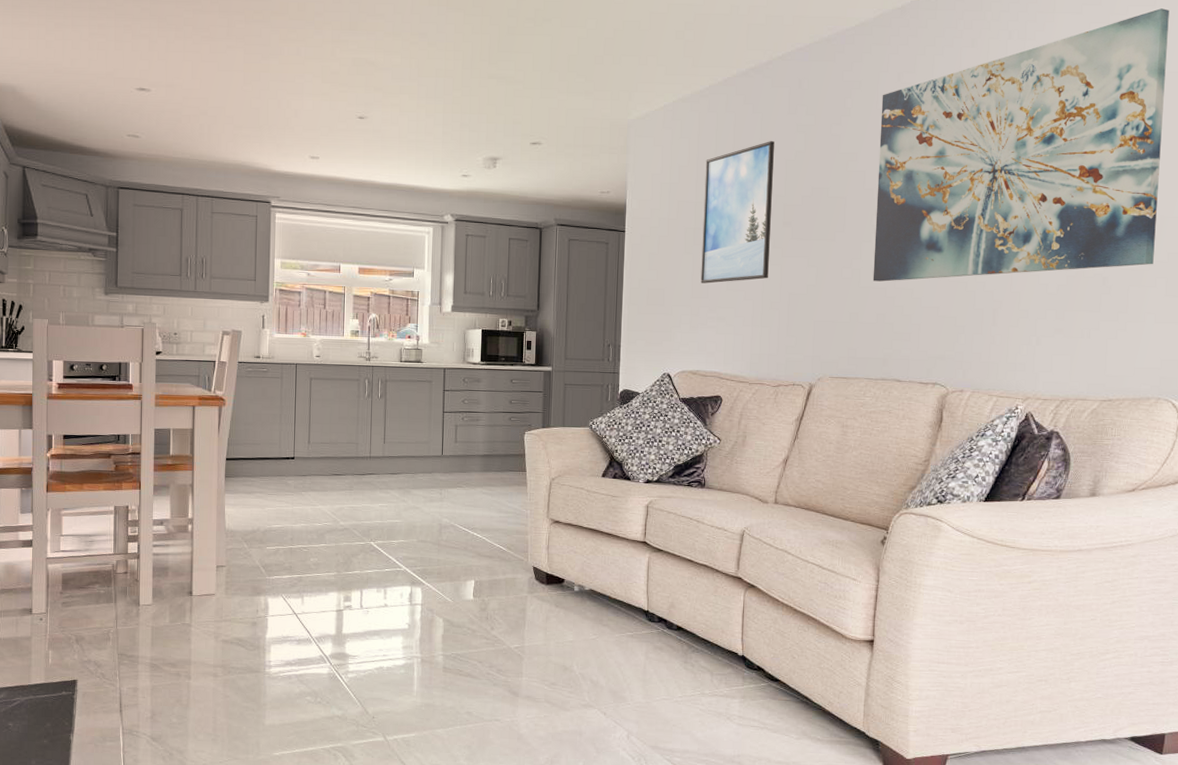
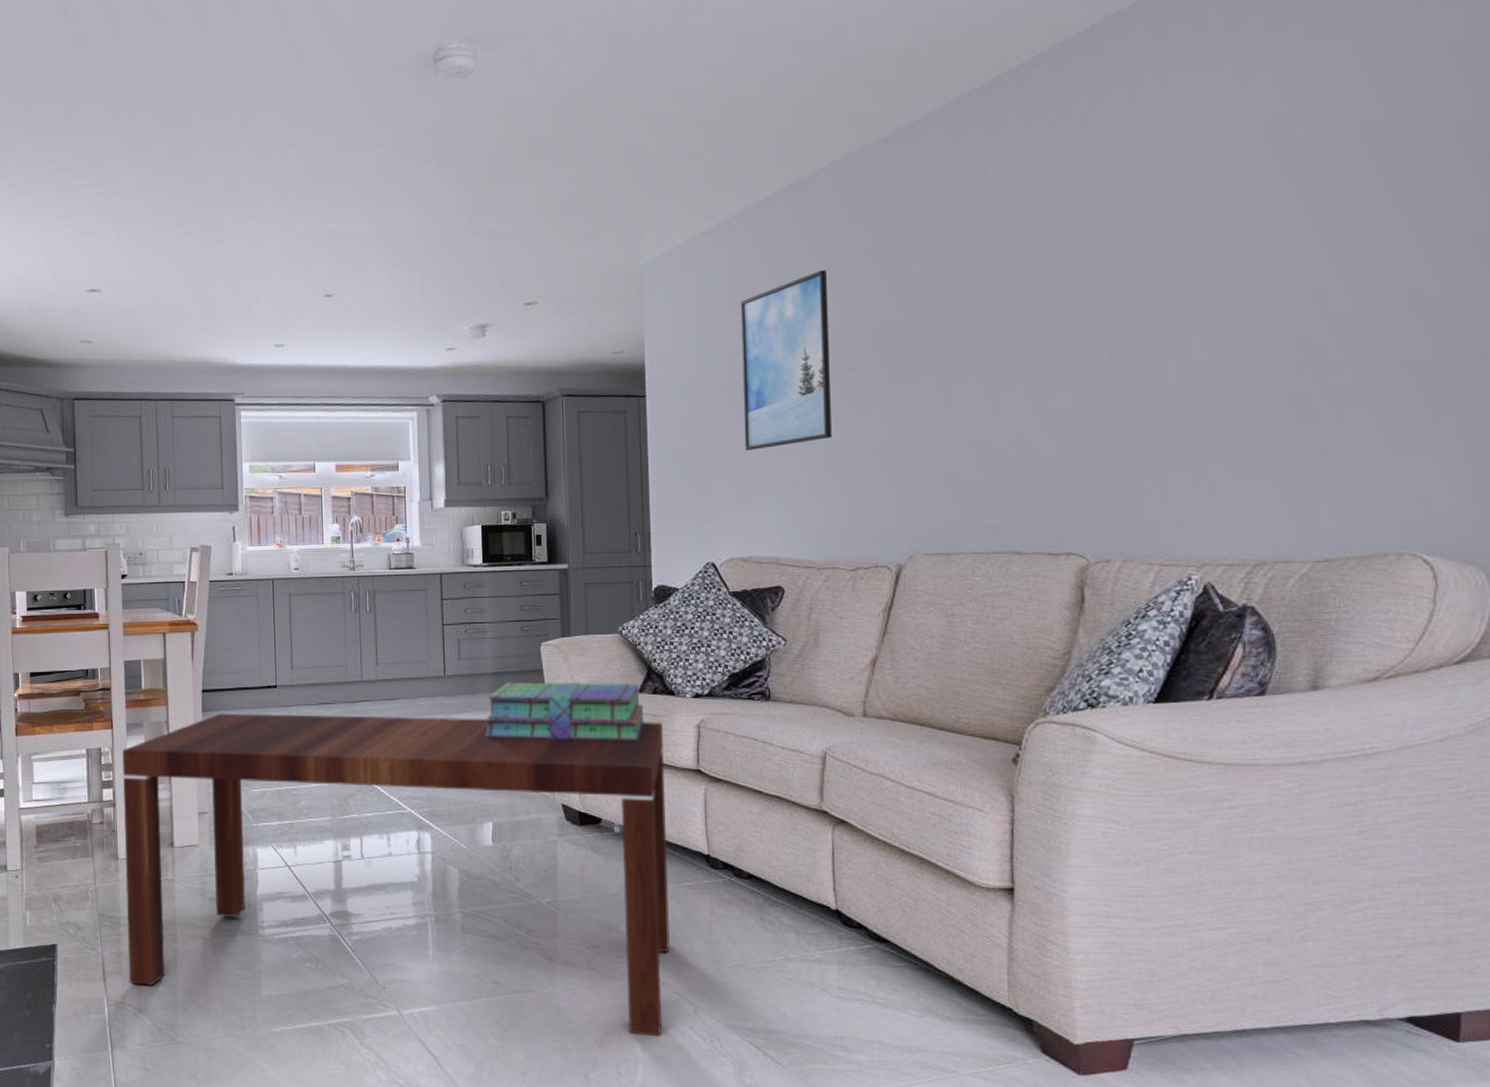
coffee table: none [144,479,619,757] -> present [122,713,671,1037]
stack of books: none [472,463,605,516] -> present [484,682,645,740]
wall art: present [872,8,1169,282] -> none [964,41,1374,430]

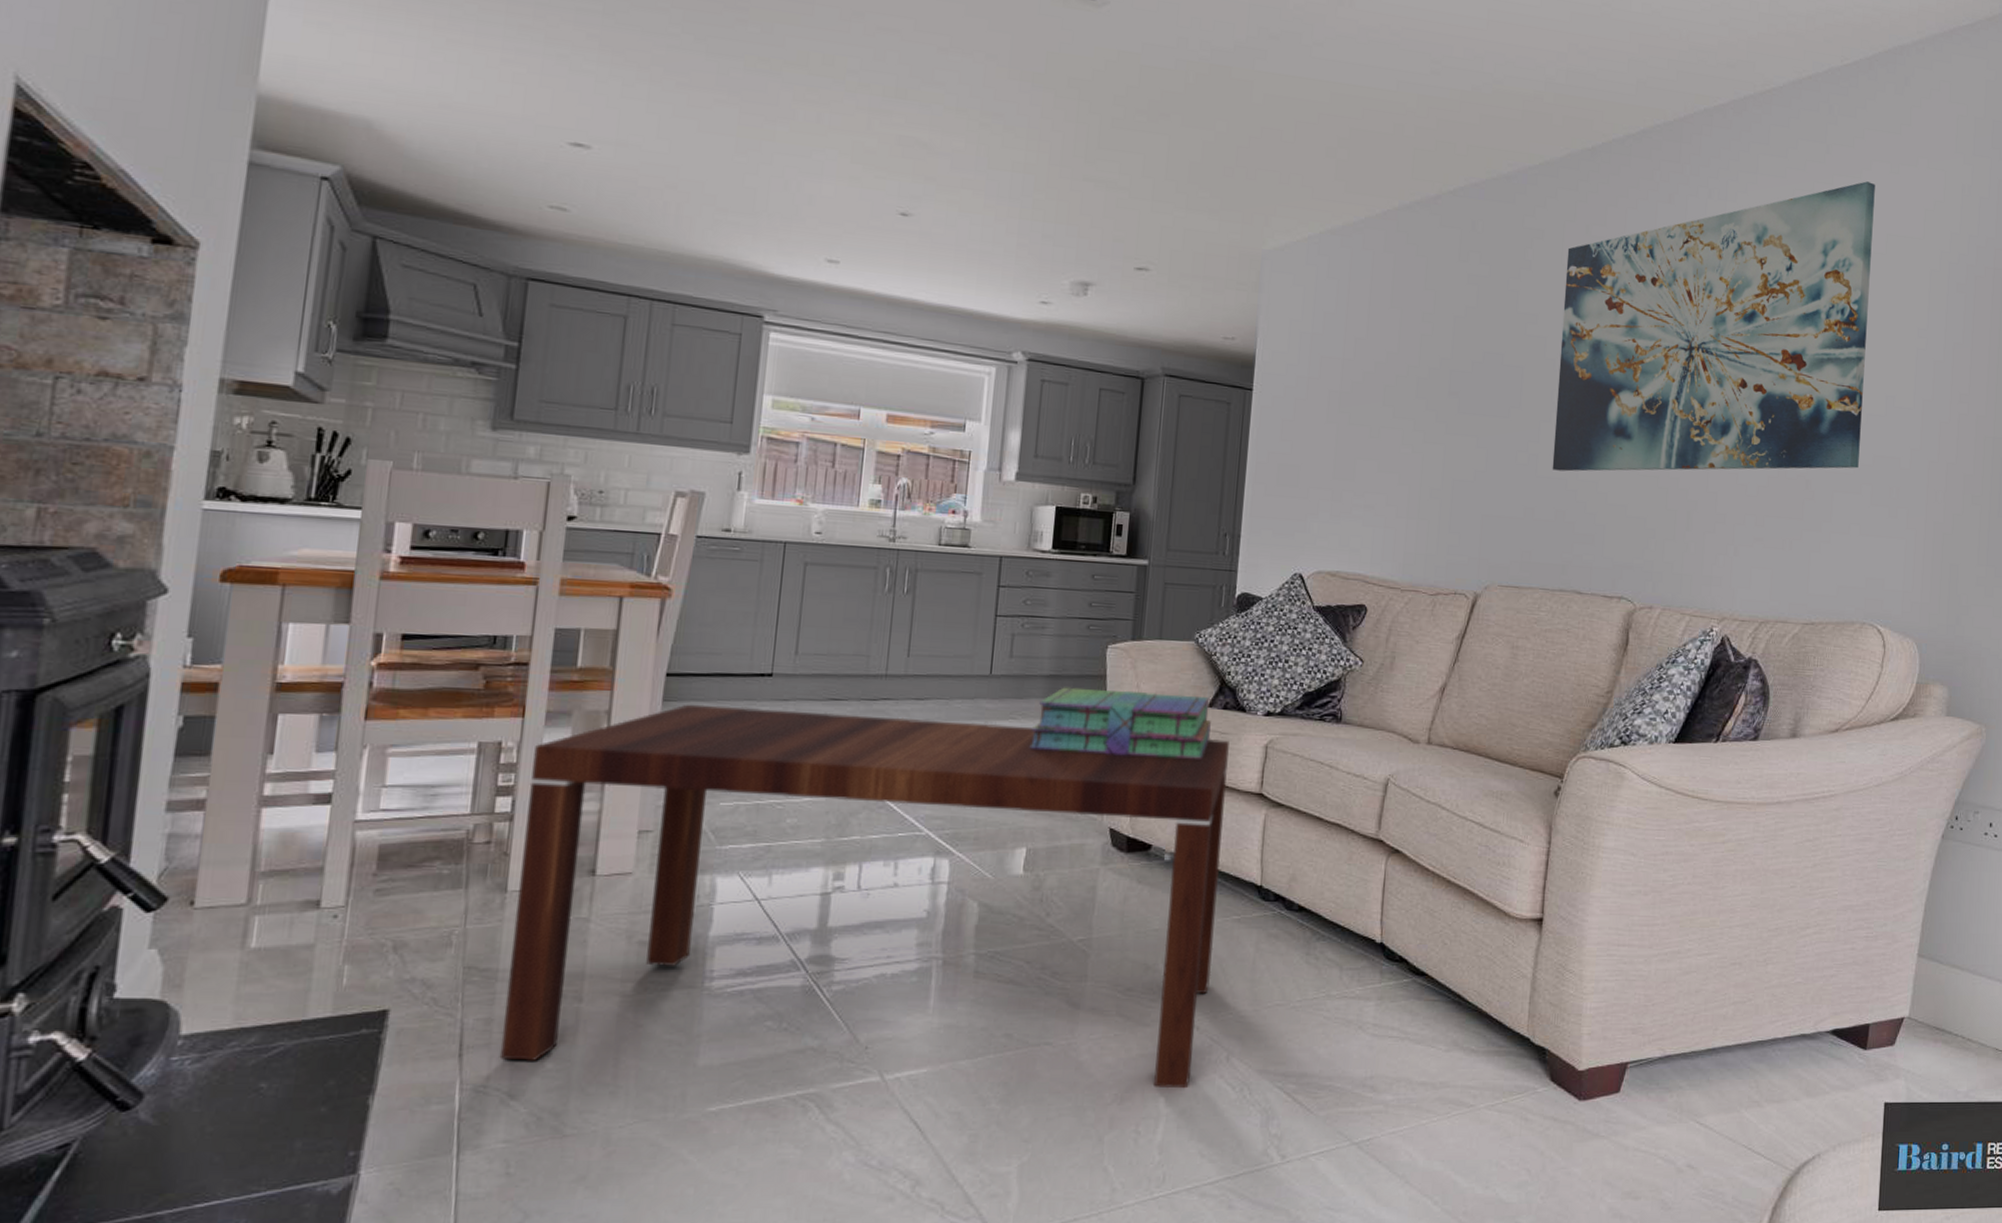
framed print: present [740,270,832,450] -> none [1345,291,1441,462]
wall art: none [964,41,1374,430] -> present [1552,181,1875,472]

